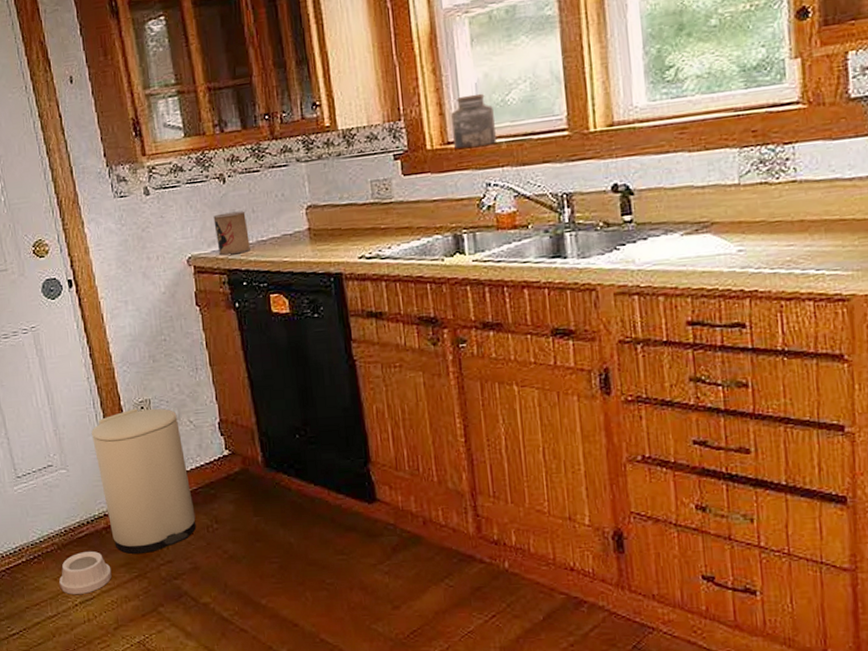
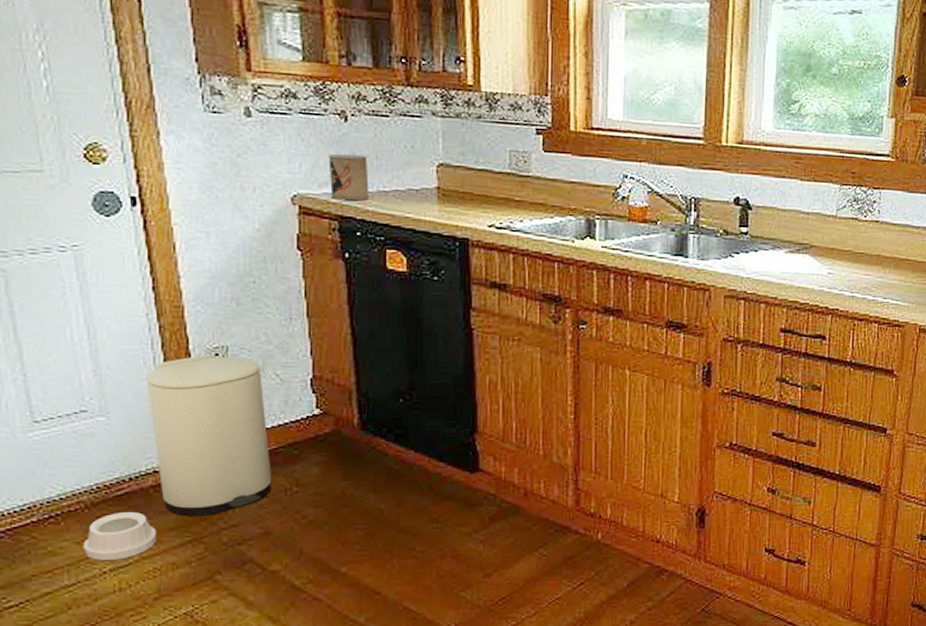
jar: present [450,93,497,150] -> none [596,85,639,140]

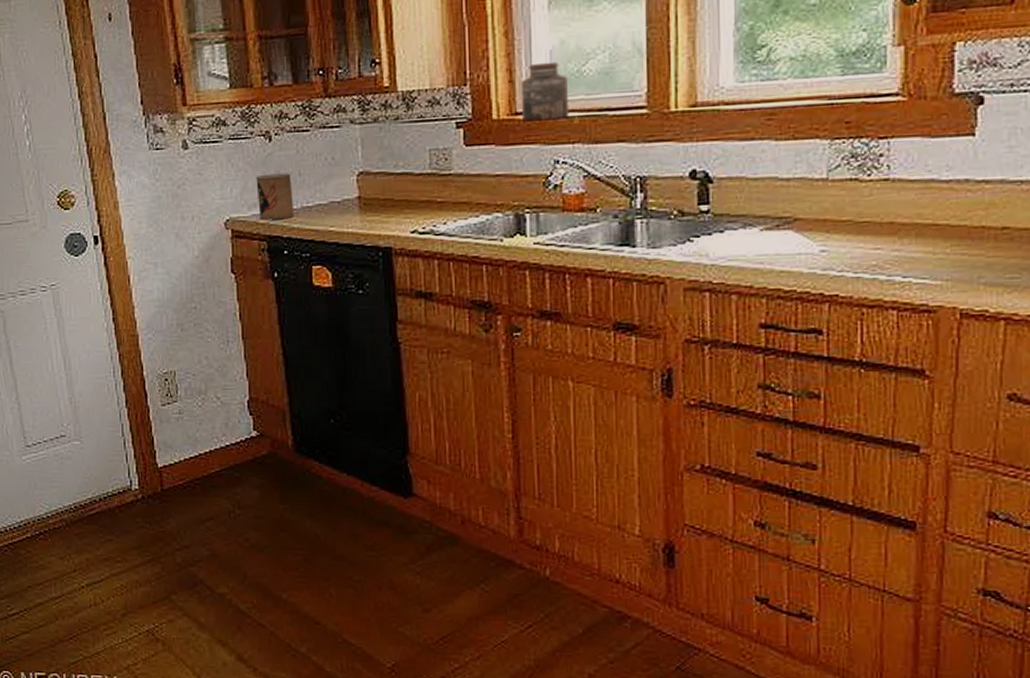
pet bowl: present [83,512,157,560] -> none [66,531,123,576]
pedal bin: present [145,354,272,516] -> none [109,380,217,536]
jar: none [596,85,639,140] -> present [520,61,570,122]

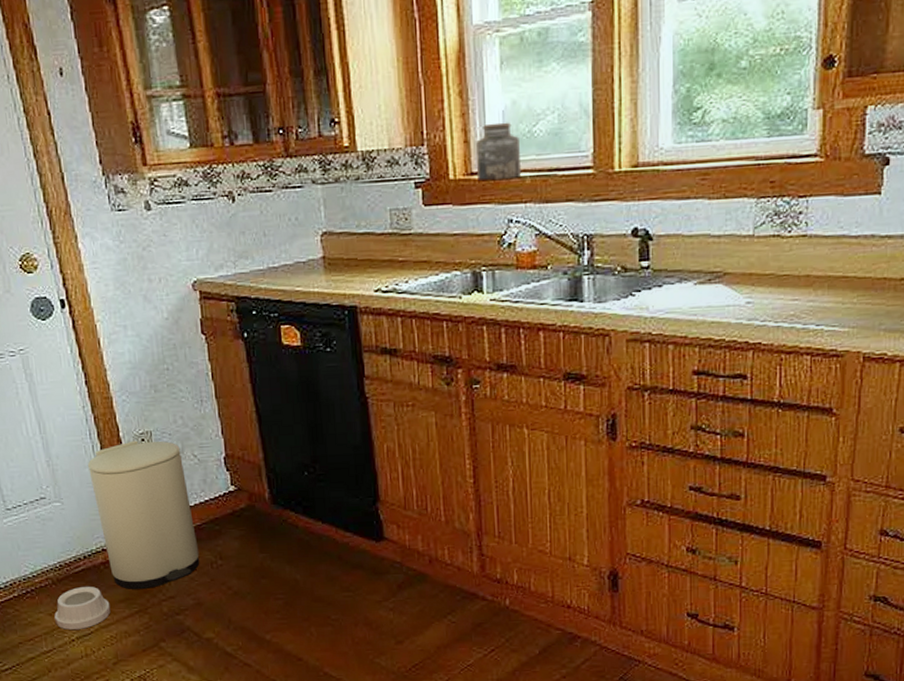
pet bowl: none [66,531,123,576] -> present [54,587,111,630]
pedal bin: none [109,380,217,536] -> present [87,440,200,589]
tin can: present [256,173,295,221] -> none [221,233,262,282]

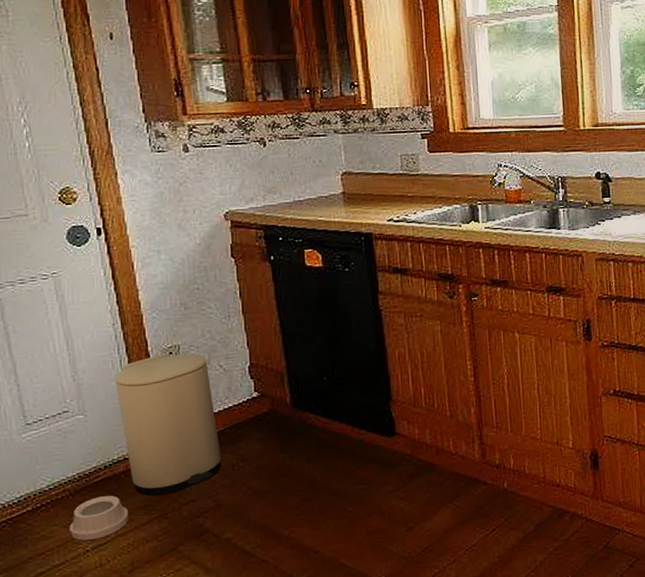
jar: present [475,122,522,182] -> none [470,90,508,135]

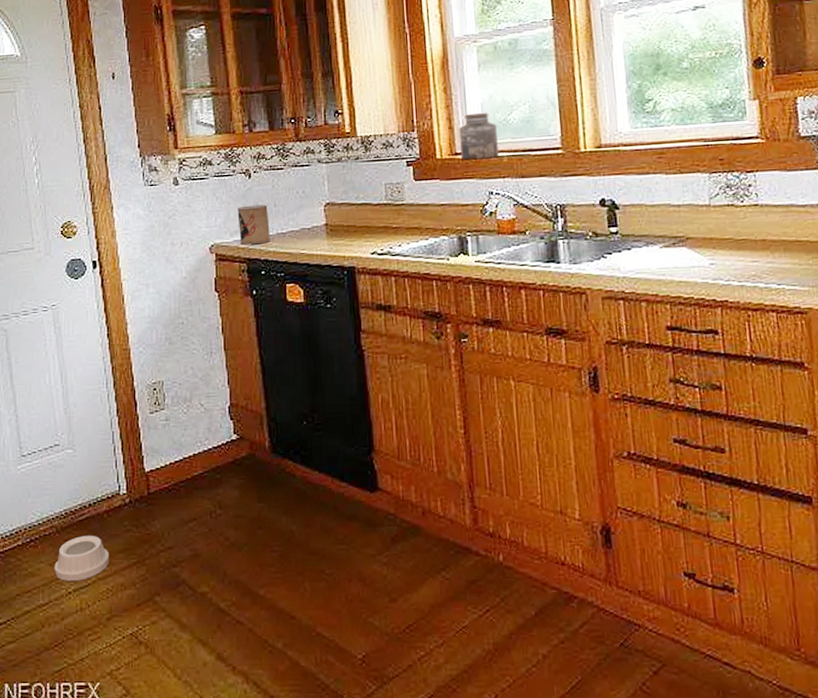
pedal bin: present [114,353,222,496] -> none [101,389,200,539]
tin can: none [252,173,288,213] -> present [237,204,271,246]
jar: none [470,90,508,135] -> present [458,112,500,161]

